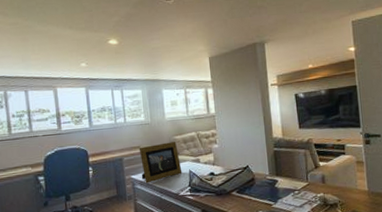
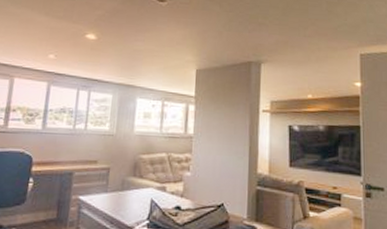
picture frame: present [139,142,182,184] -> none [91,161,143,209]

